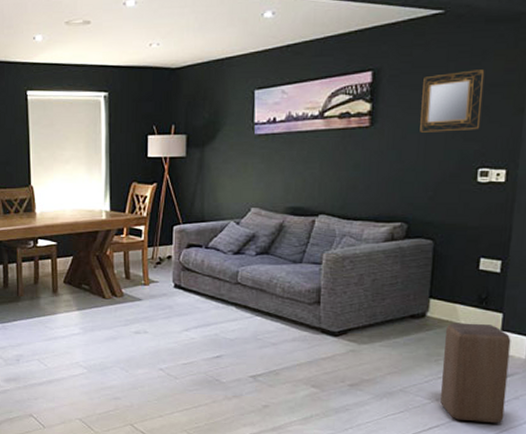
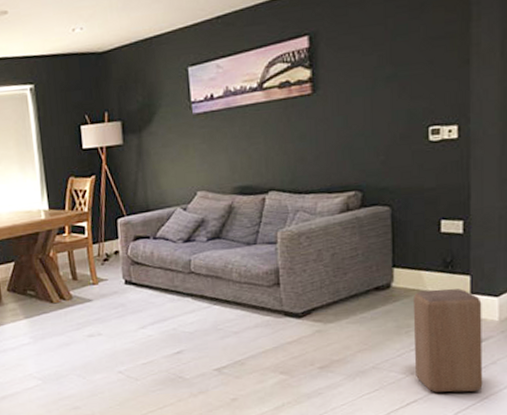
home mirror: present [420,69,485,132] -> none [362,23,426,95]

